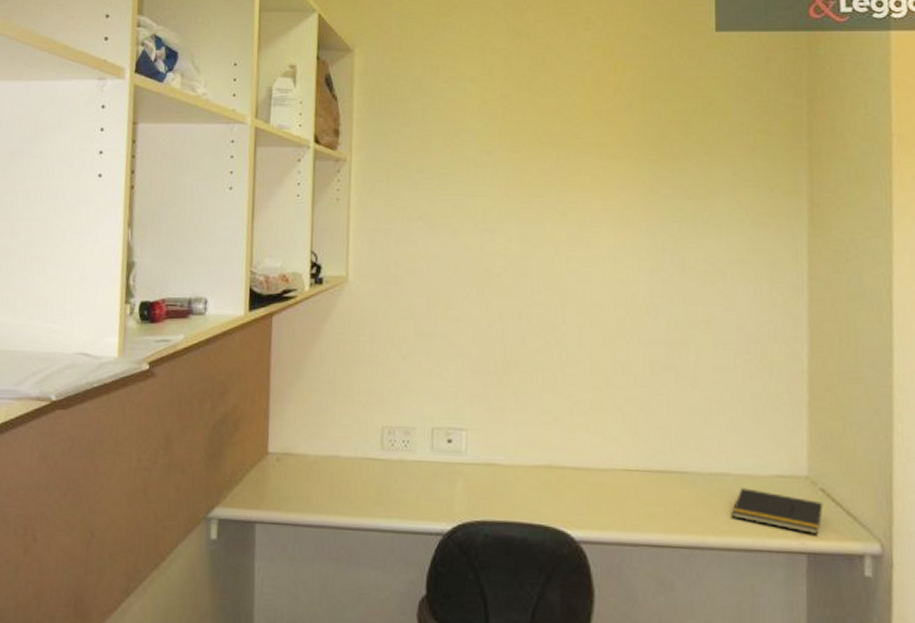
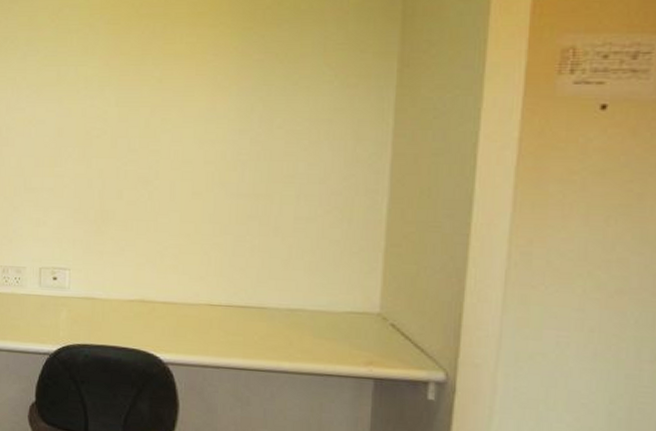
notepad: present [731,488,823,535] -> none [305,322,392,364]

